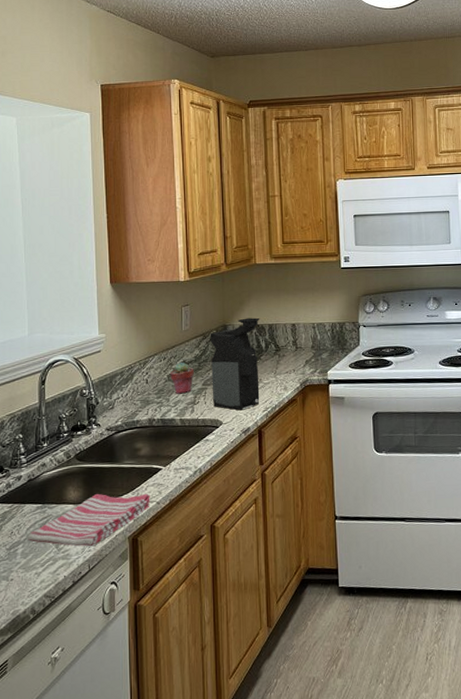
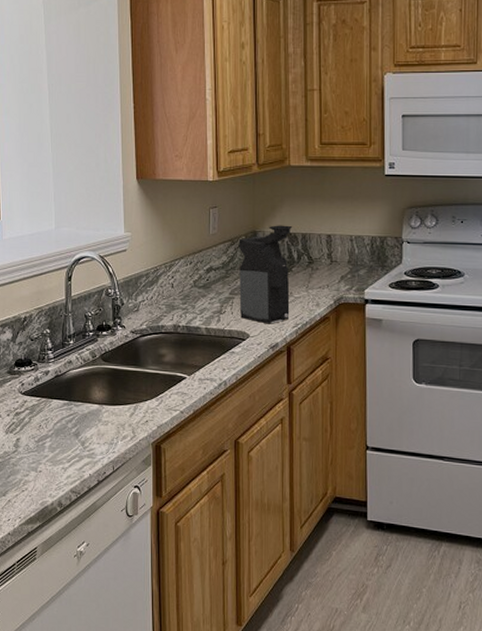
dish towel: present [28,493,150,547] -> none [55,396,174,449]
potted succulent: present [169,362,194,394] -> none [195,268,221,302]

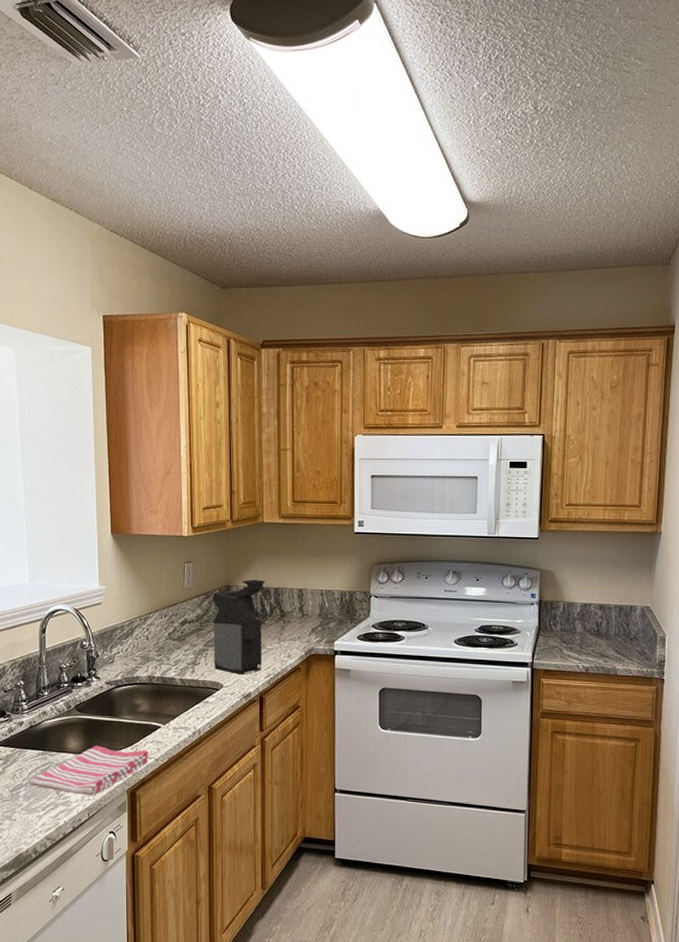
dish towel: none [55,396,174,449] -> present [30,745,149,796]

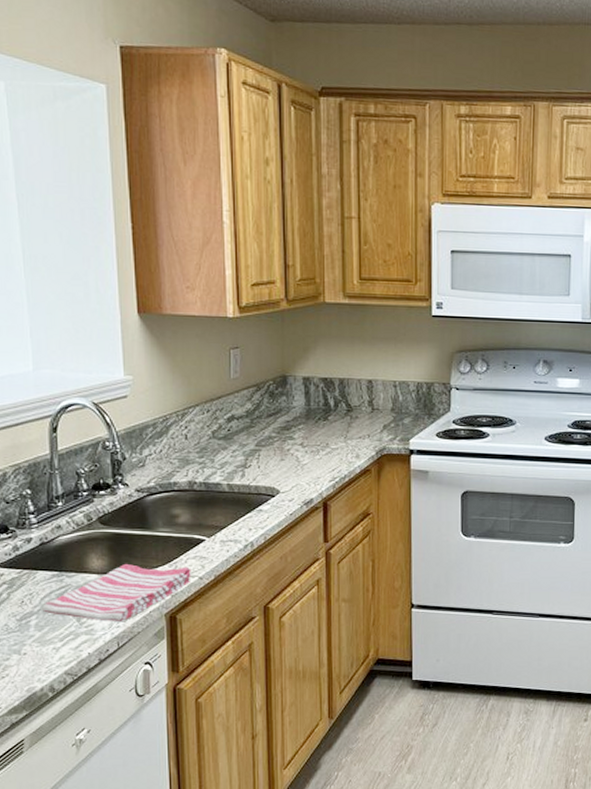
coffee maker: present [212,579,266,675] -> none [265,369,329,478]

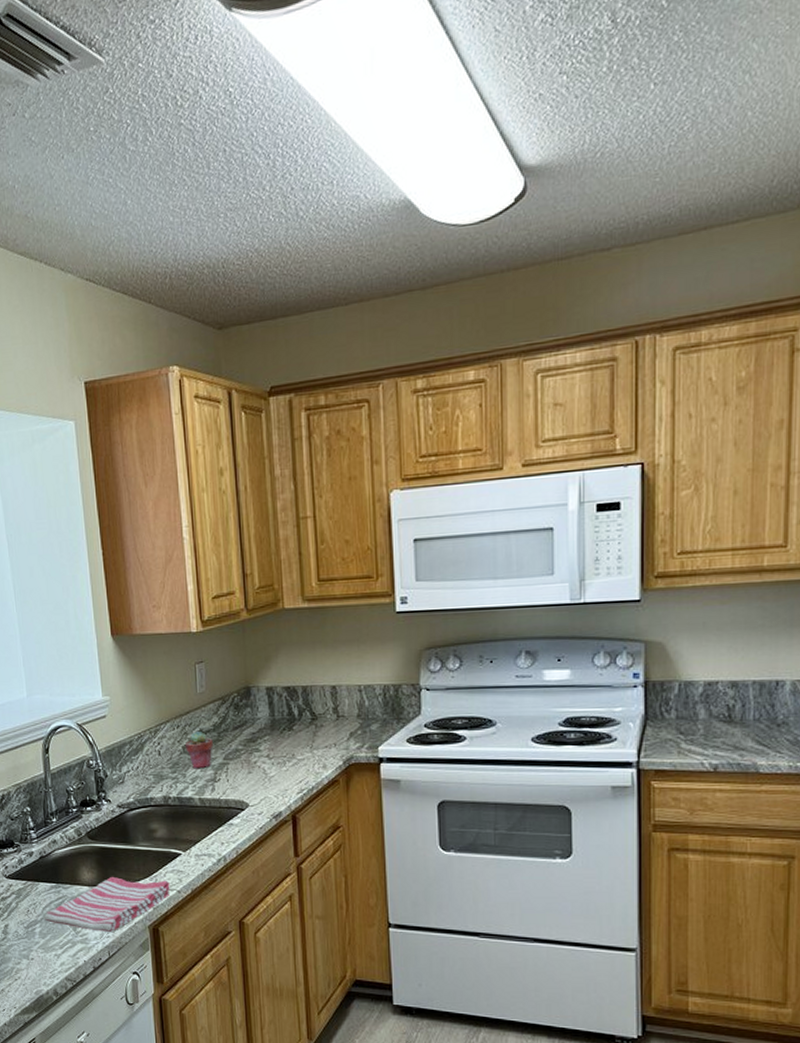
potted succulent: none [214,417,245,455] -> present [184,732,213,769]

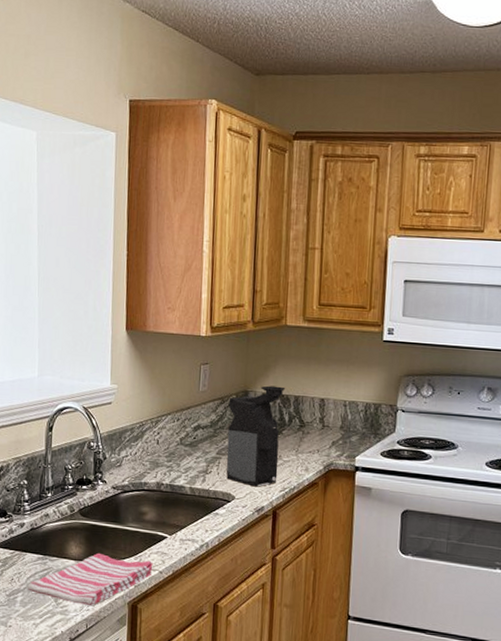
potted succulent: present [184,732,213,769] -> none [182,426,209,461]
coffee maker: none [230,677,293,791] -> present [226,385,286,487]

